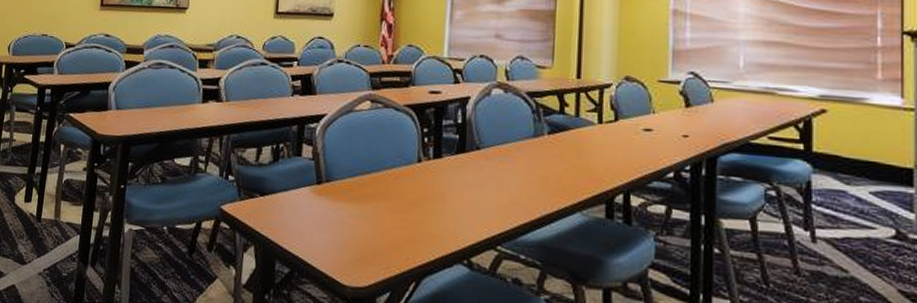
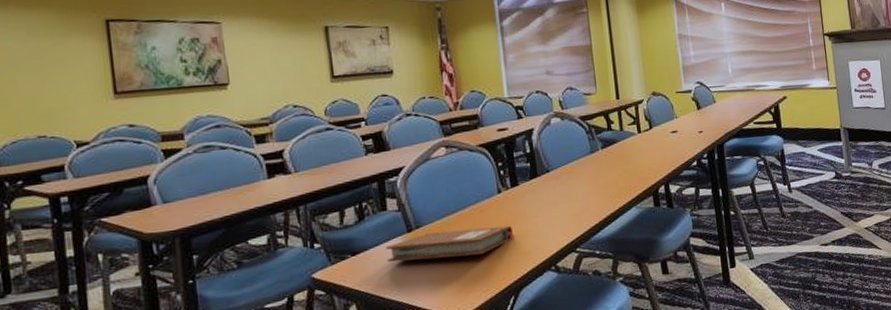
notebook: none [292,189,427,226] -> present [385,225,514,262]

